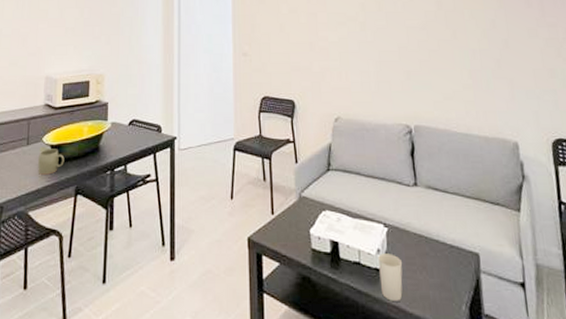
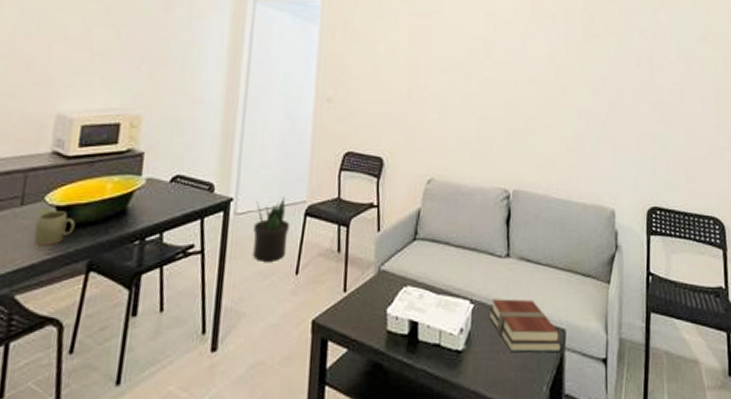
planter: none [194,135,223,188] -> present [253,197,290,261]
cup: present [378,253,403,302] -> none [460,333,485,387]
books: none [402,223,478,275] -> present [488,299,562,353]

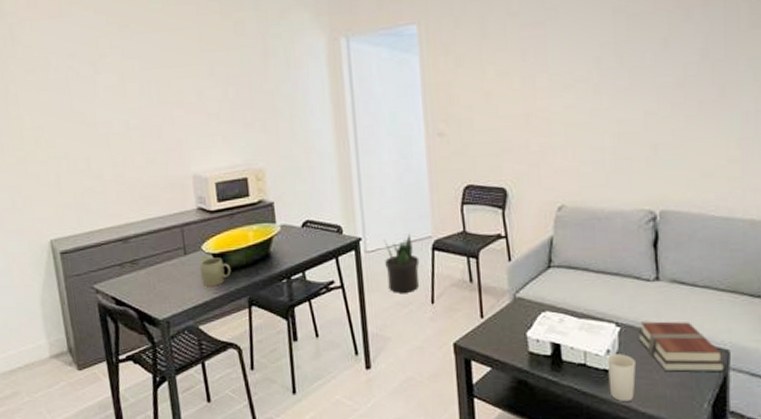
cup: none [460,333,485,387] -> present [607,354,636,403]

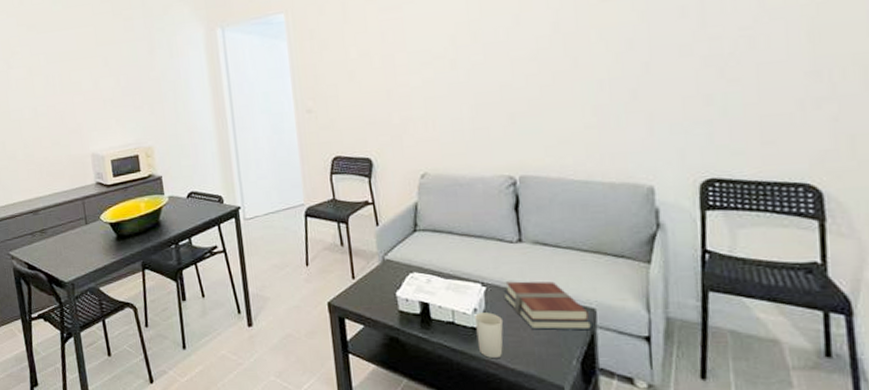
mug: present [200,257,231,287] -> none [99,226,126,252]
planter: present [383,233,420,293] -> none [260,202,295,257]

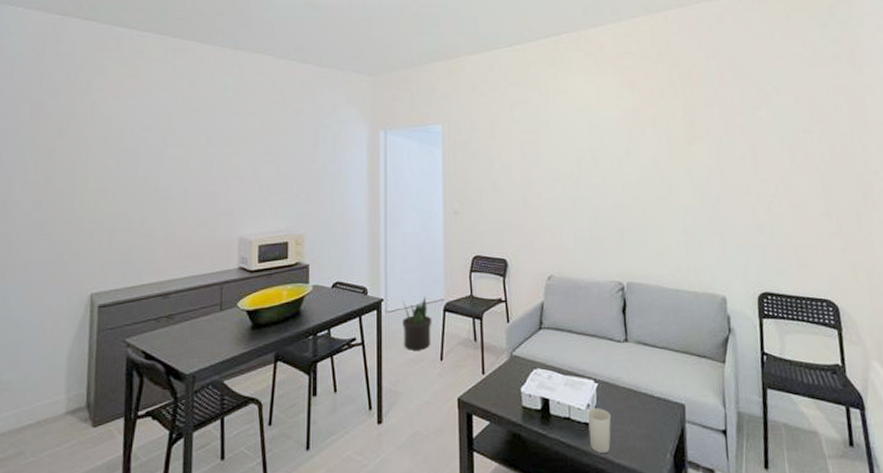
planter: none [260,202,295,257] -> present [402,296,432,350]
books: present [503,281,593,331] -> none [612,378,683,425]

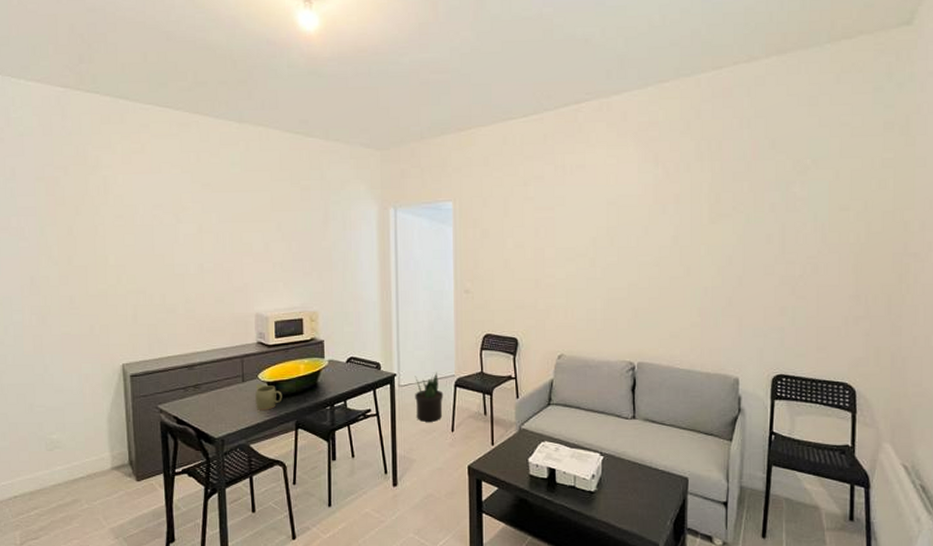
mug: none [233,314,262,342] -> present [255,385,283,410]
cup: present [588,408,611,454] -> none [593,478,614,519]

